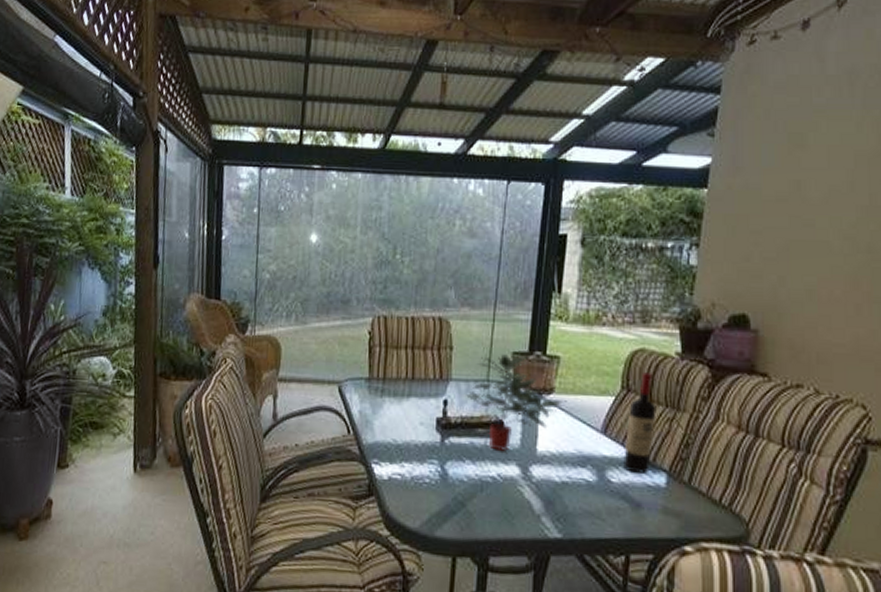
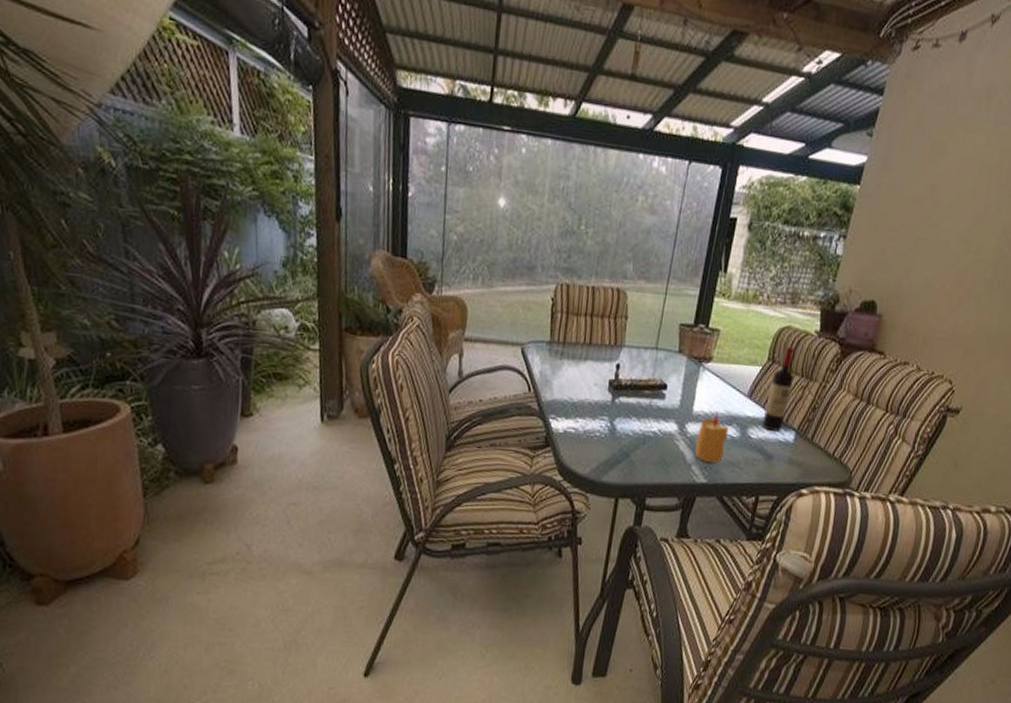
potted plant: present [466,354,568,451] -> none [637,325,723,410]
candle: none [543,450,583,513] -> present [695,411,728,463]

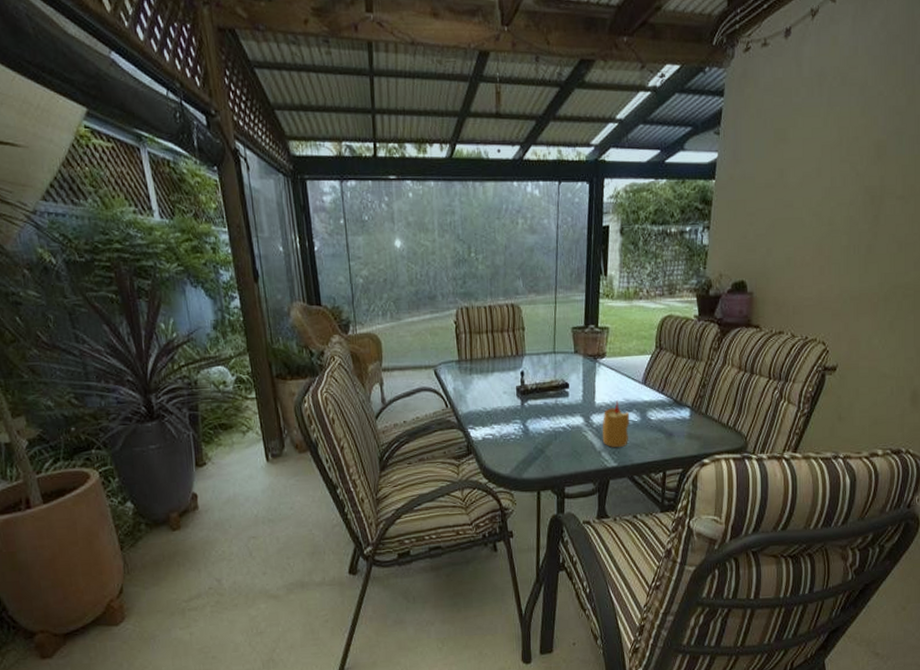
wine bottle: present [762,347,795,431] -> none [659,333,682,411]

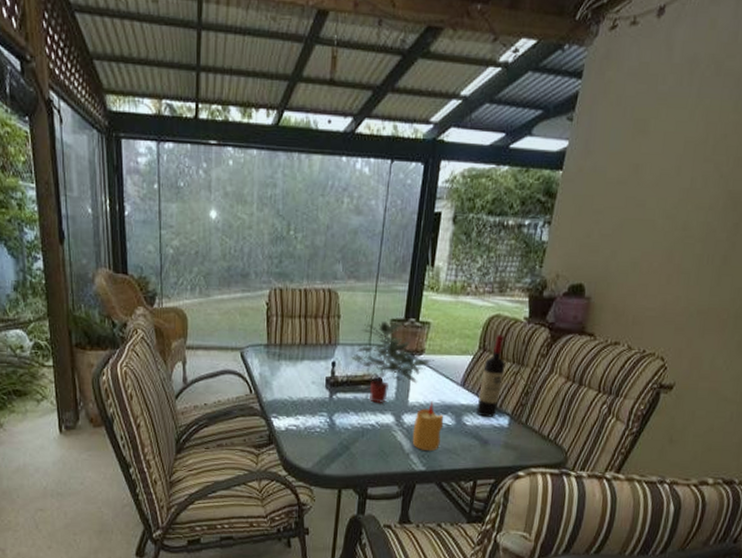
potted plant: none [538,330,616,407] -> present [351,321,435,403]
wine bottle: none [659,333,682,411] -> present [476,335,506,417]

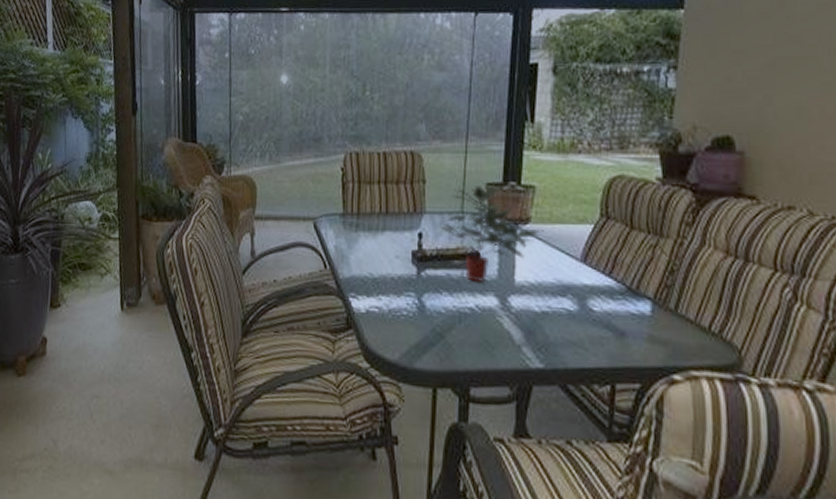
candle: present [412,401,444,451] -> none [523,280,563,343]
wine bottle: present [476,335,506,417] -> none [605,199,639,302]

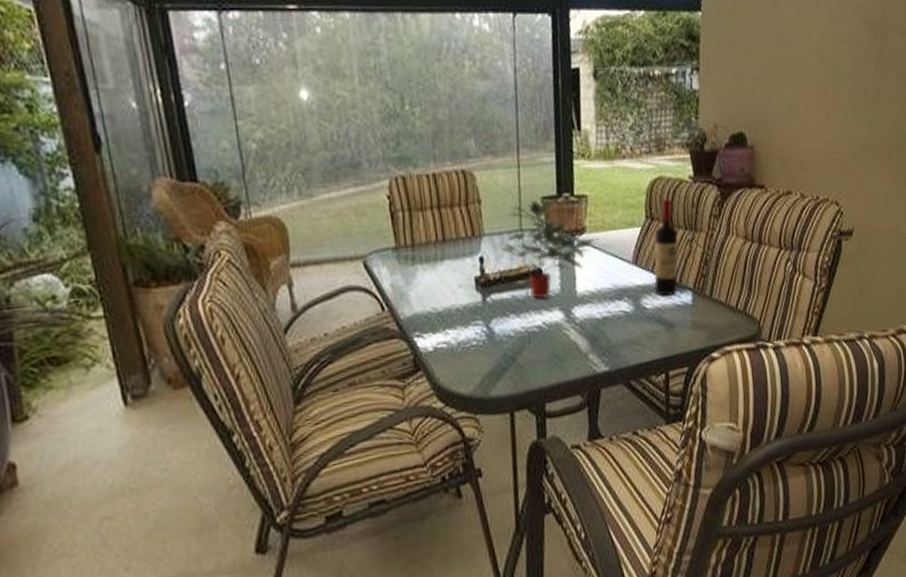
wine bottle: none [605,199,639,302] -> present [654,199,679,296]

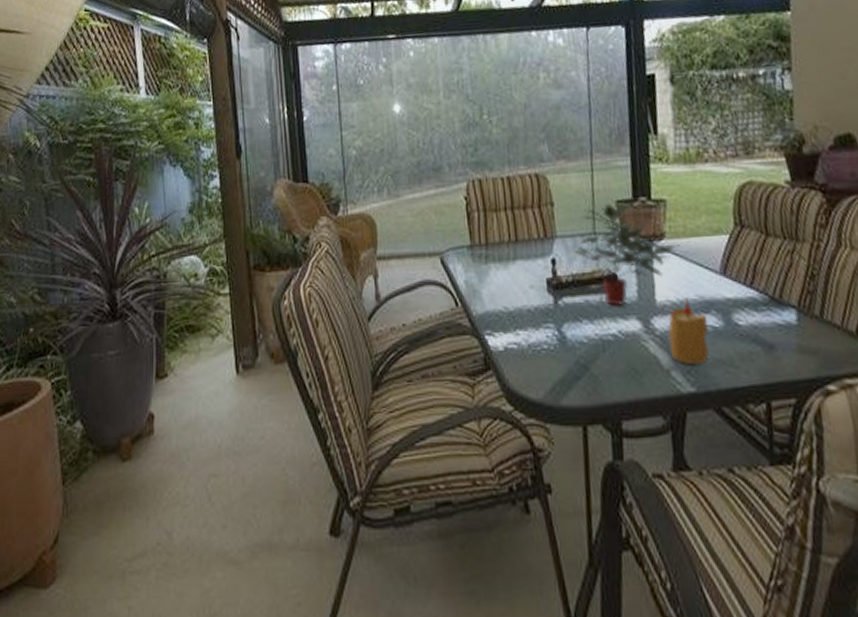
candle: none [587,287,621,347] -> present [668,297,709,364]
wine bottle: present [654,199,679,296] -> none [746,205,777,313]

